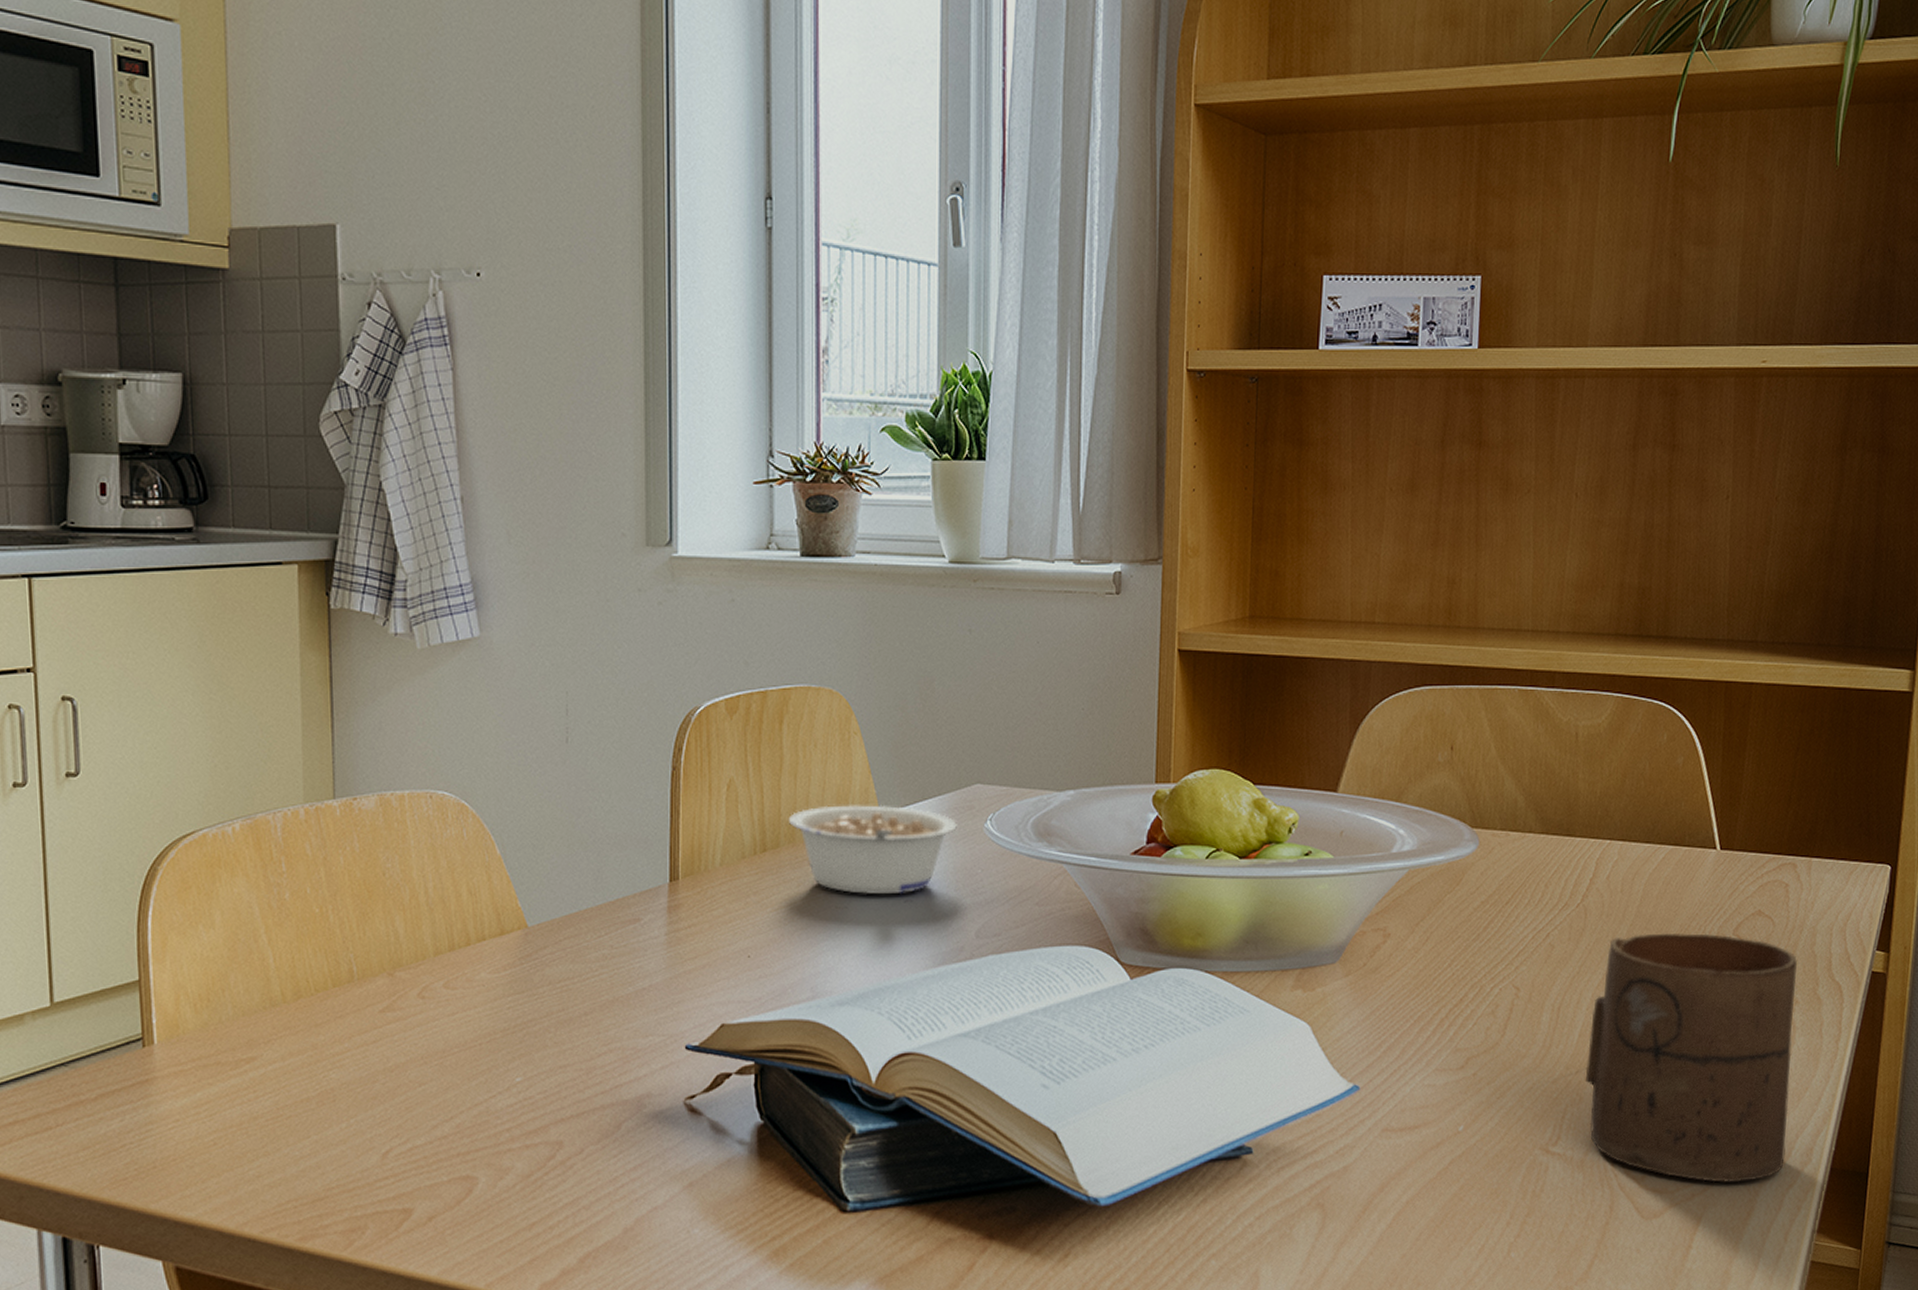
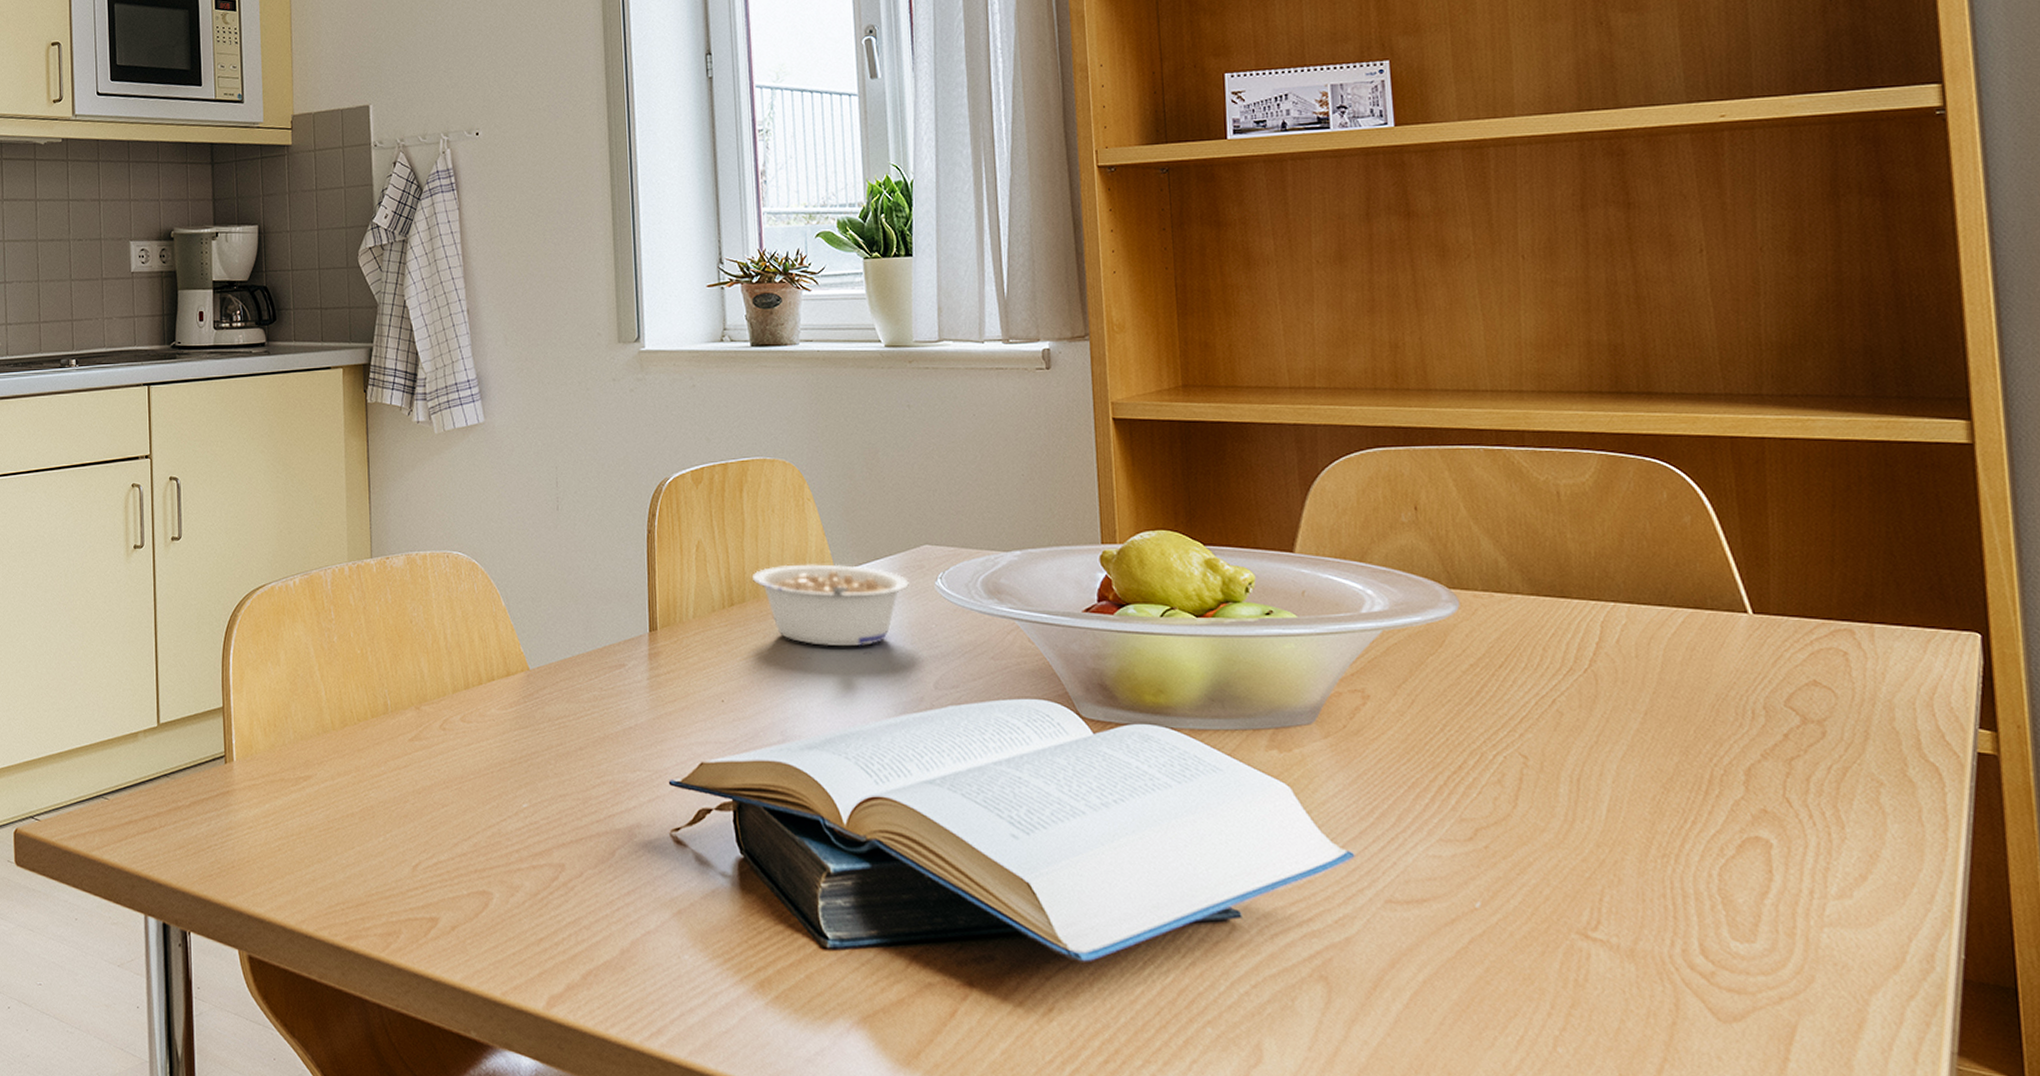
cup: present [1585,933,1797,1183] -> none [1619,702,1898,989]

